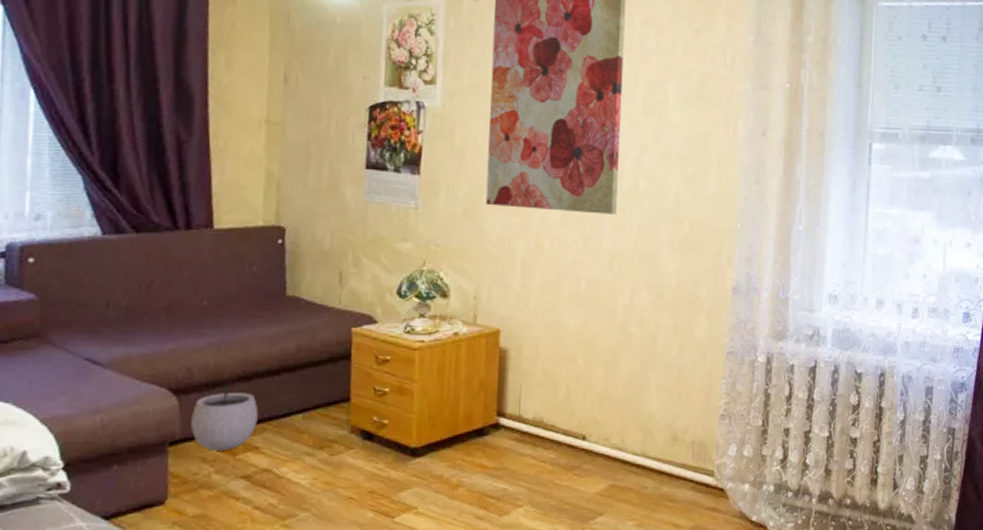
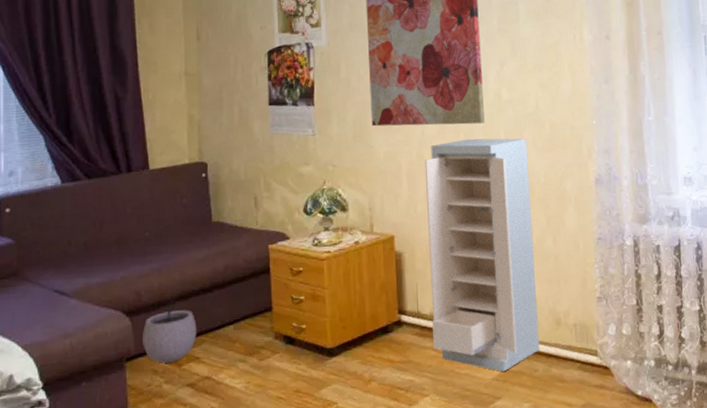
storage cabinet: none [533,230,661,487] -> present [424,138,540,372]

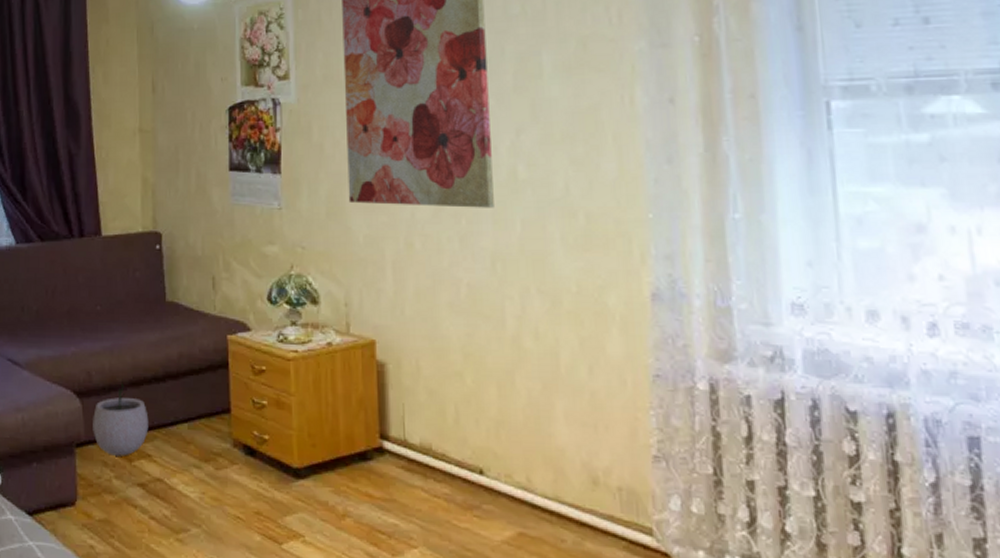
storage cabinet: present [424,138,540,372] -> none [414,226,569,535]

